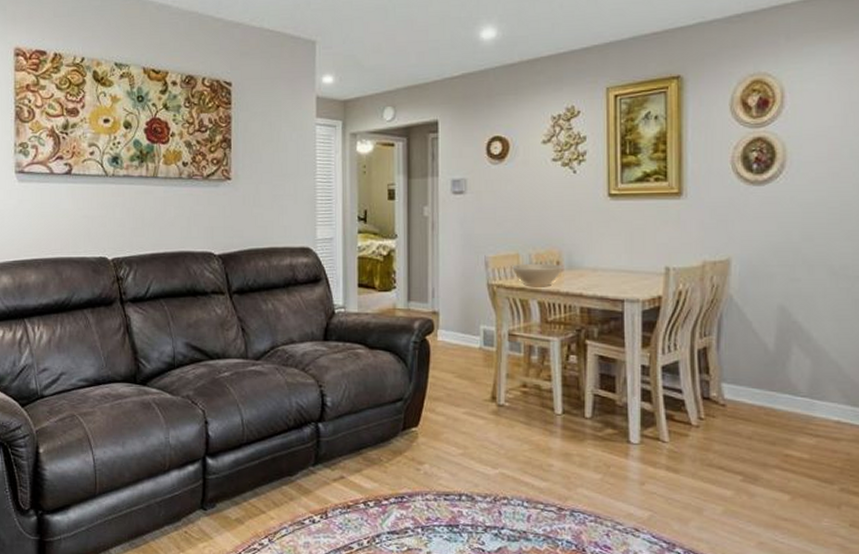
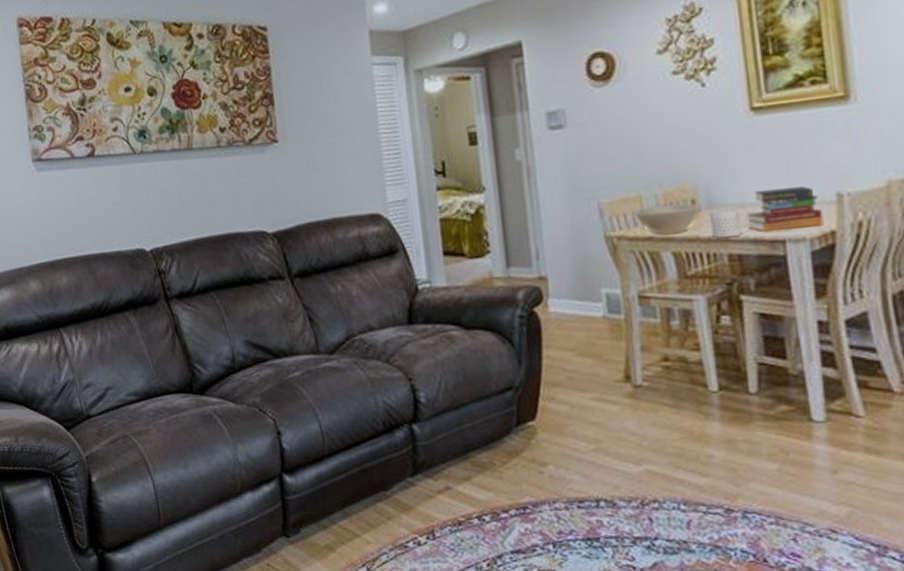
mug: none [568,271,600,294] -> present [708,207,751,239]
books: none [597,260,654,293] -> present [746,186,824,233]

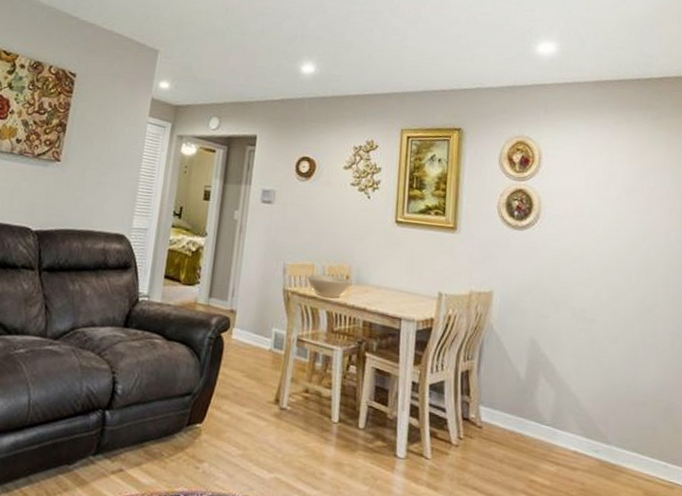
mug: present [708,207,751,239] -> none [355,286,382,310]
books: present [746,186,824,233] -> none [379,279,428,313]

